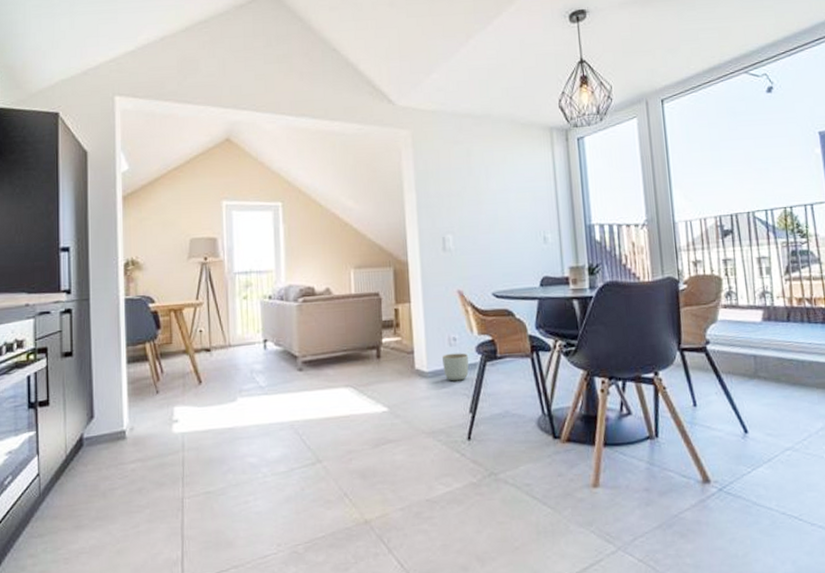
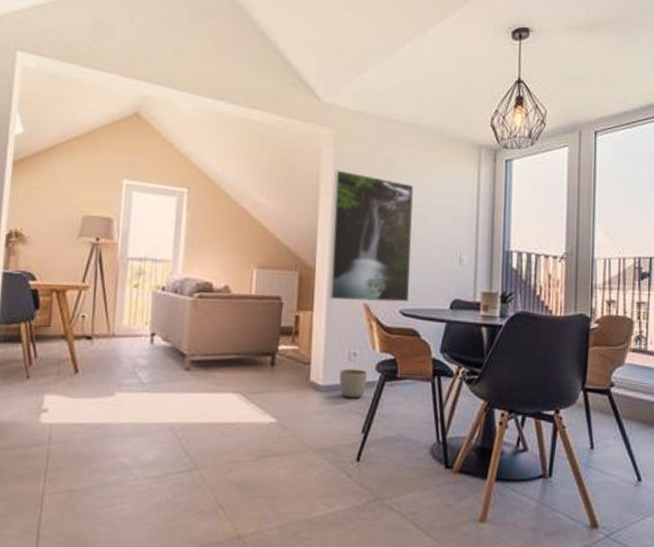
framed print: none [416,167,500,290] -> present [328,170,414,303]

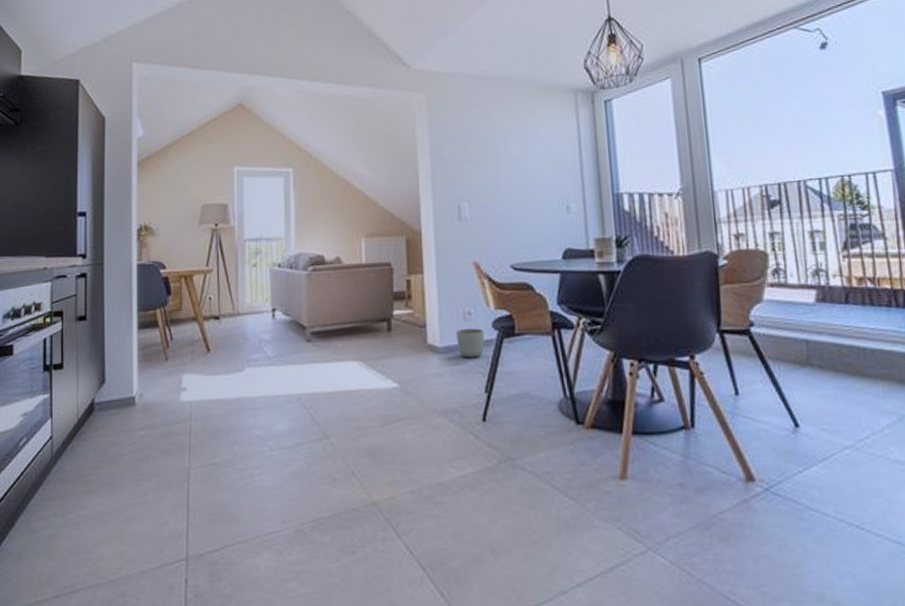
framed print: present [328,170,414,303] -> none [430,132,519,261]

